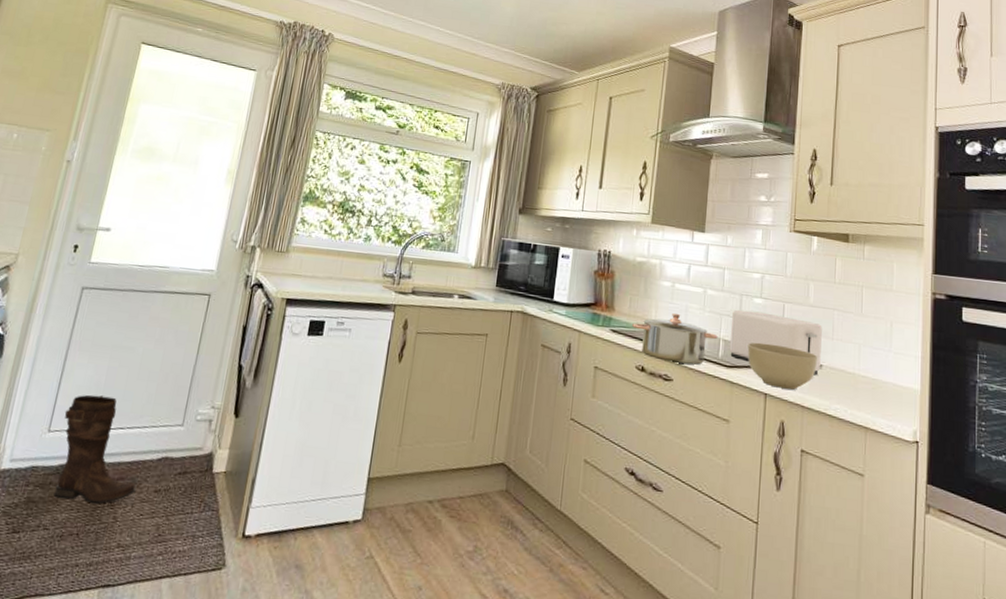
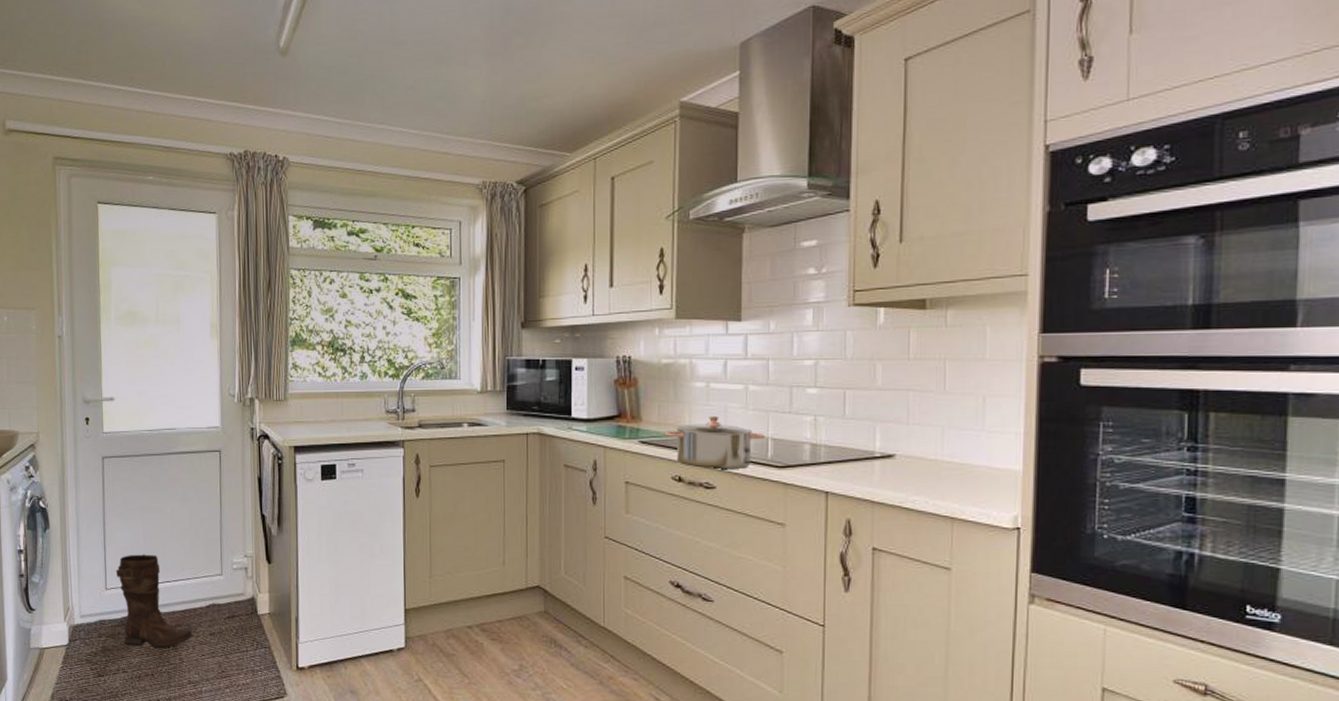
toaster: present [729,309,822,376] -> none [780,403,894,467]
bowl: present [747,342,818,390] -> none [802,437,890,485]

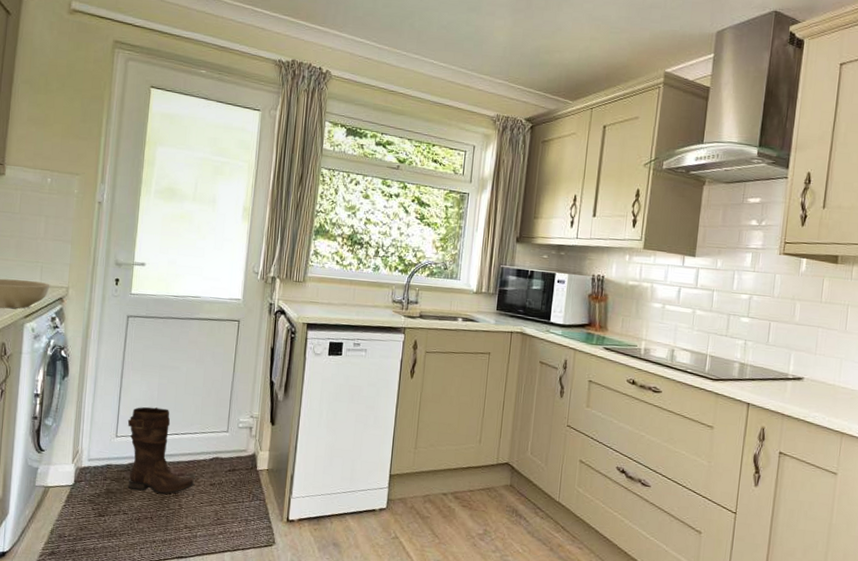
cooking pot: present [664,415,766,470] -> none [624,331,705,378]

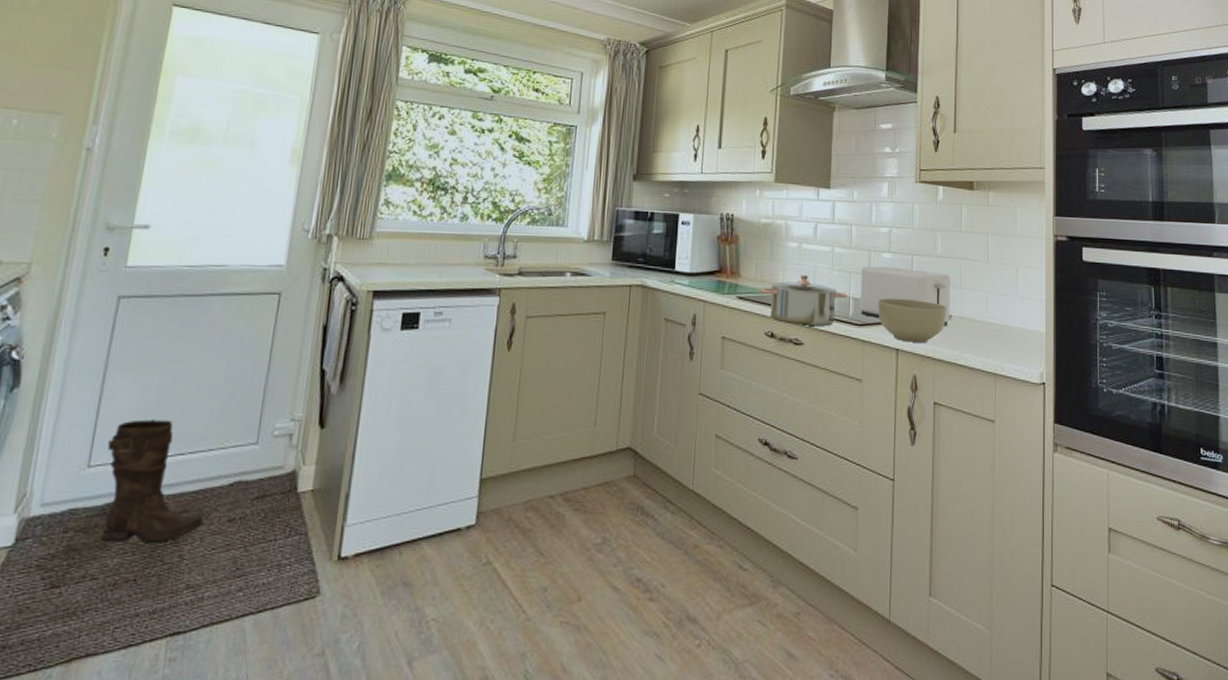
cooking pot: none [624,331,705,378] -> present [760,274,848,327]
toaster: none [715,328,806,387] -> present [859,266,950,327]
bowl: none [732,357,801,400] -> present [877,298,947,343]

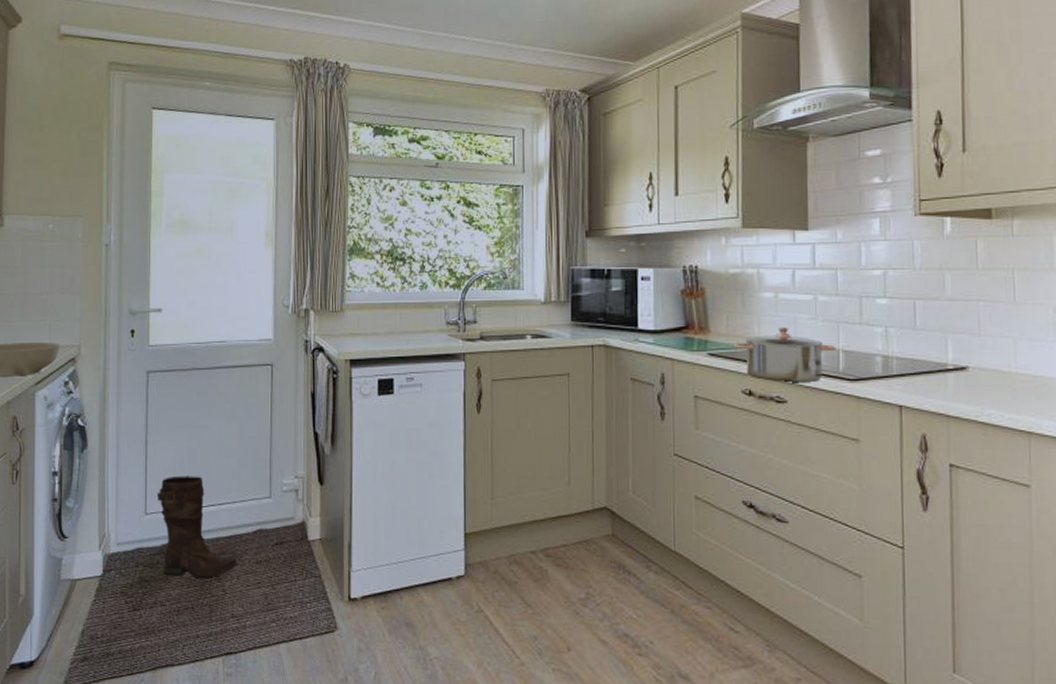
toaster: present [859,266,950,327] -> none [850,314,966,380]
bowl: present [877,298,947,343] -> none [873,349,963,398]

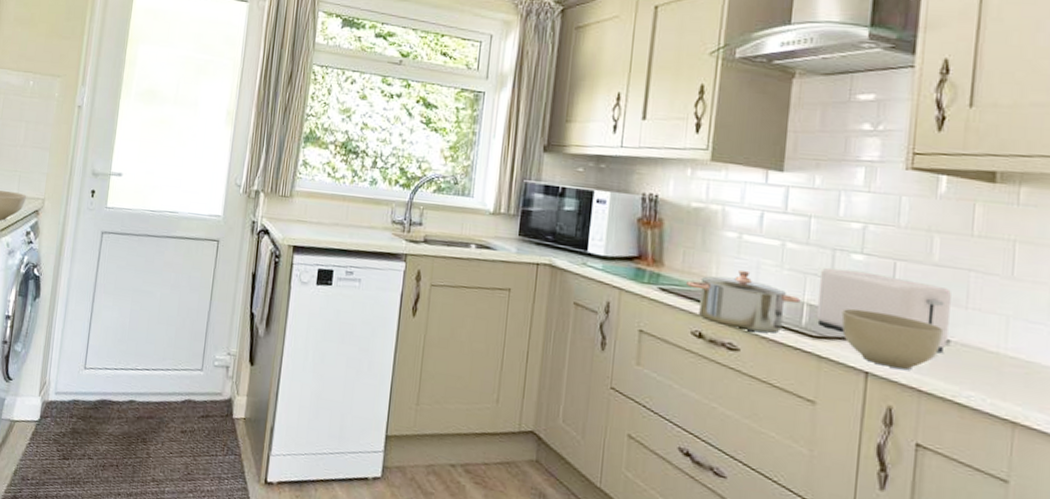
boot: present [156,475,238,578] -> none [94,336,165,440]
toaster: none [850,314,966,380] -> present [816,267,951,354]
bowl: none [873,349,963,398] -> present [841,308,944,370]

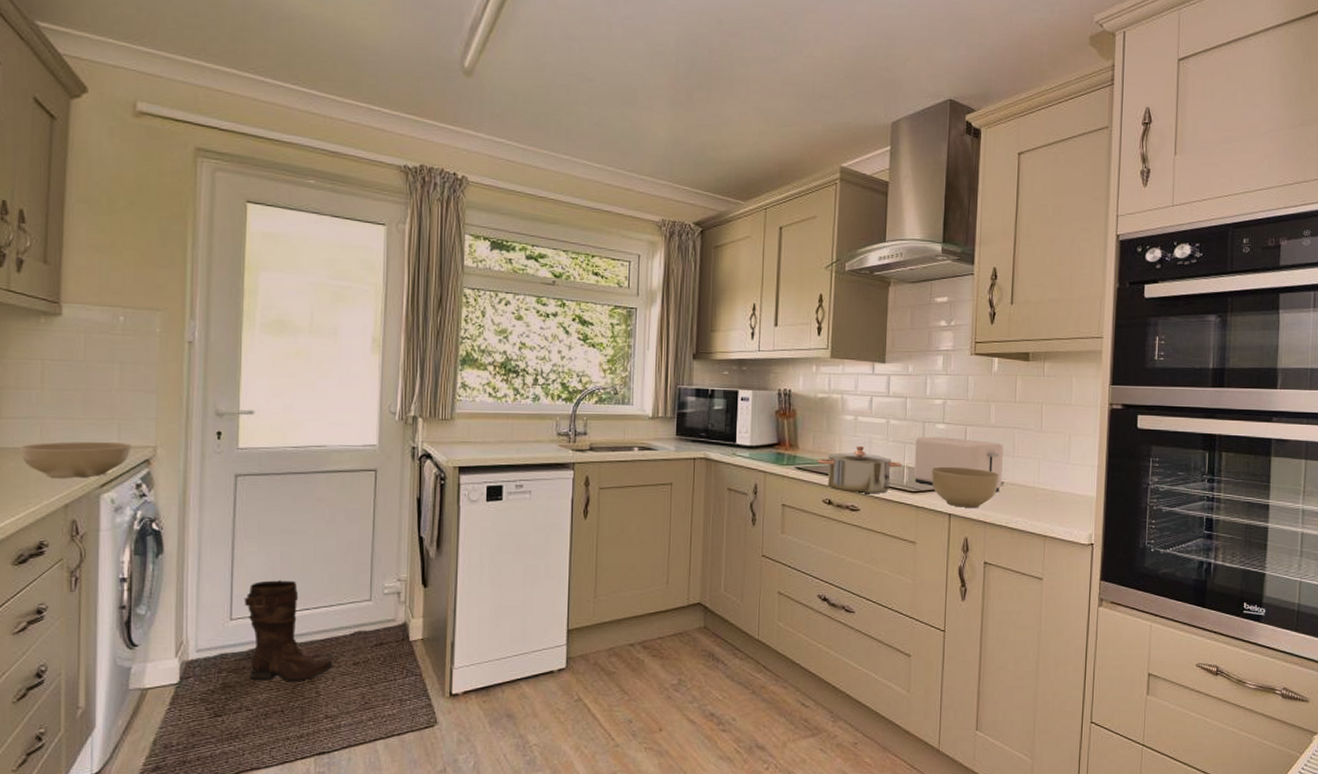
boot: none [94,336,165,440] -> present [244,580,334,681]

